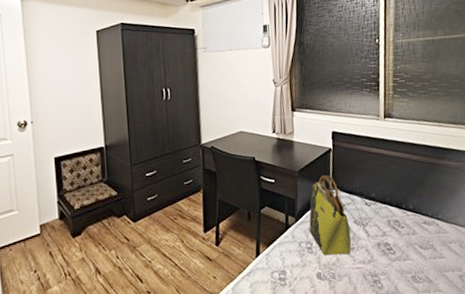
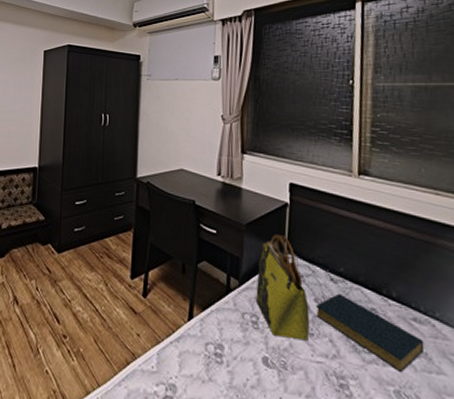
hardback book: none [354,213,431,263] -> present [315,293,425,373]

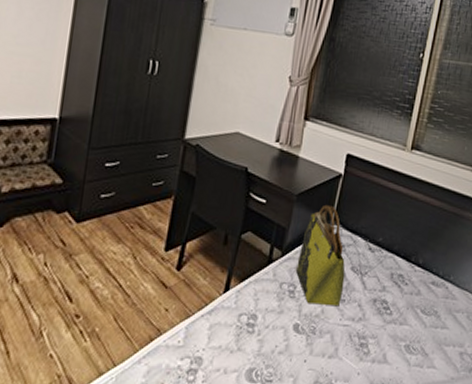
hardback book: present [315,293,425,373] -> none [350,261,437,330]

